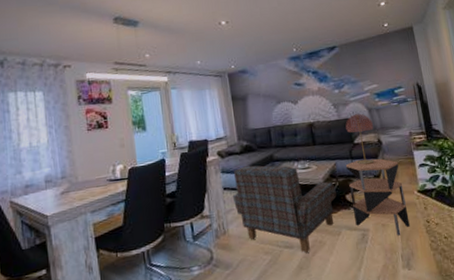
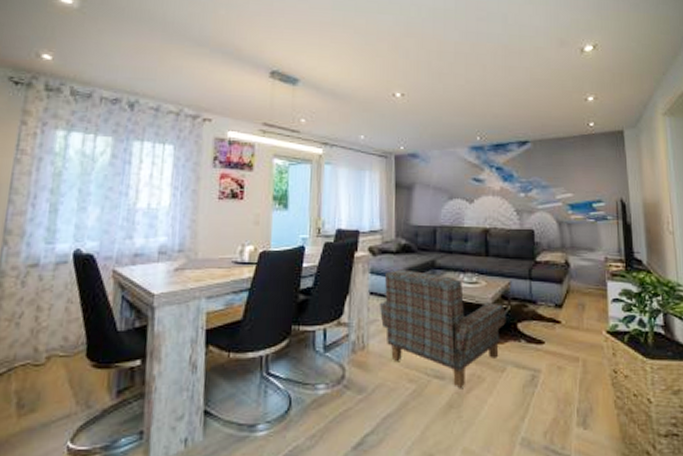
table lamp: present [345,113,375,165] -> none [528,225,561,289]
side table: present [345,158,410,236] -> none [521,281,592,384]

